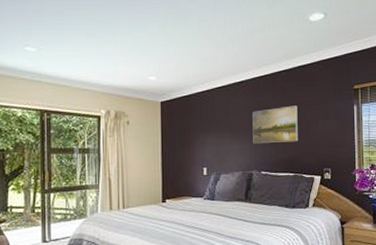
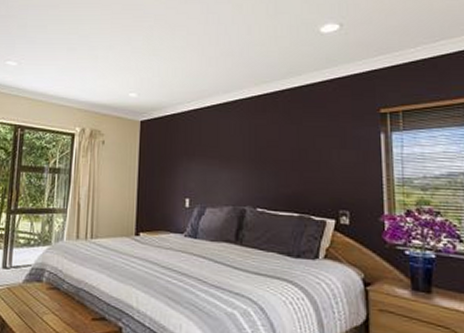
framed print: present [252,106,298,144] -> none [247,131,305,175]

